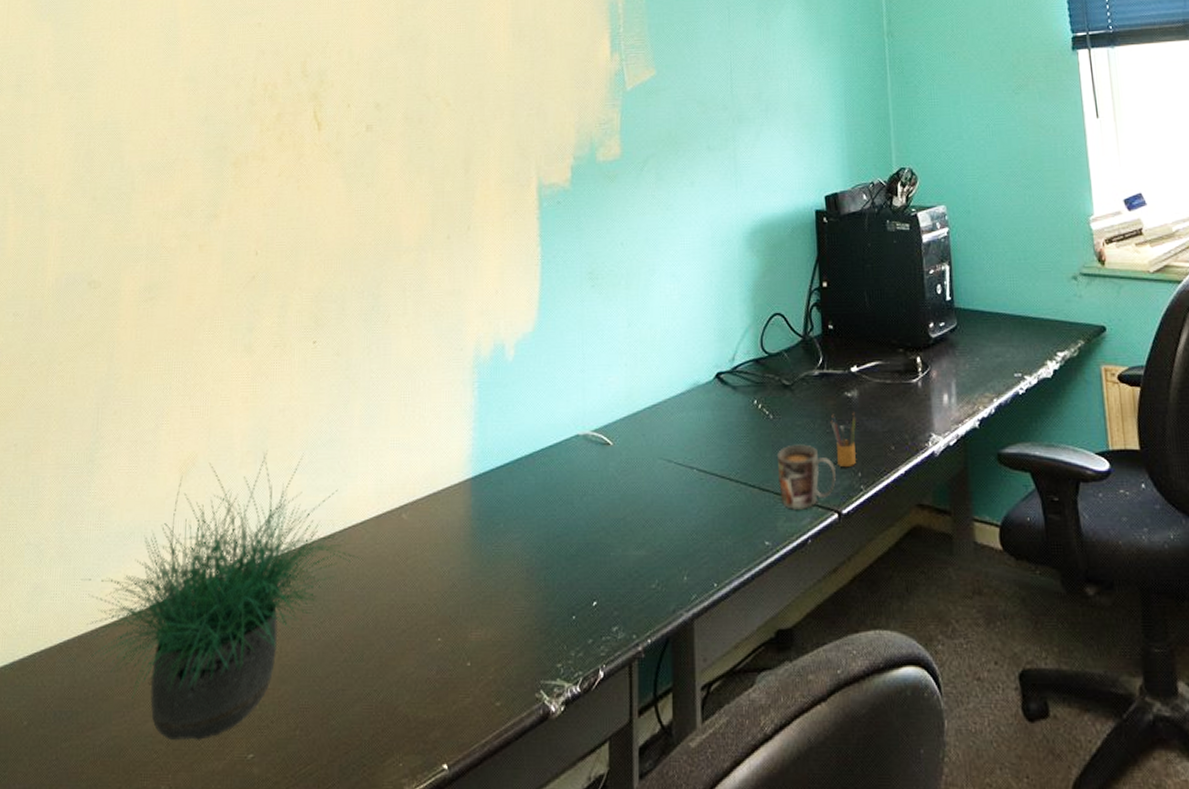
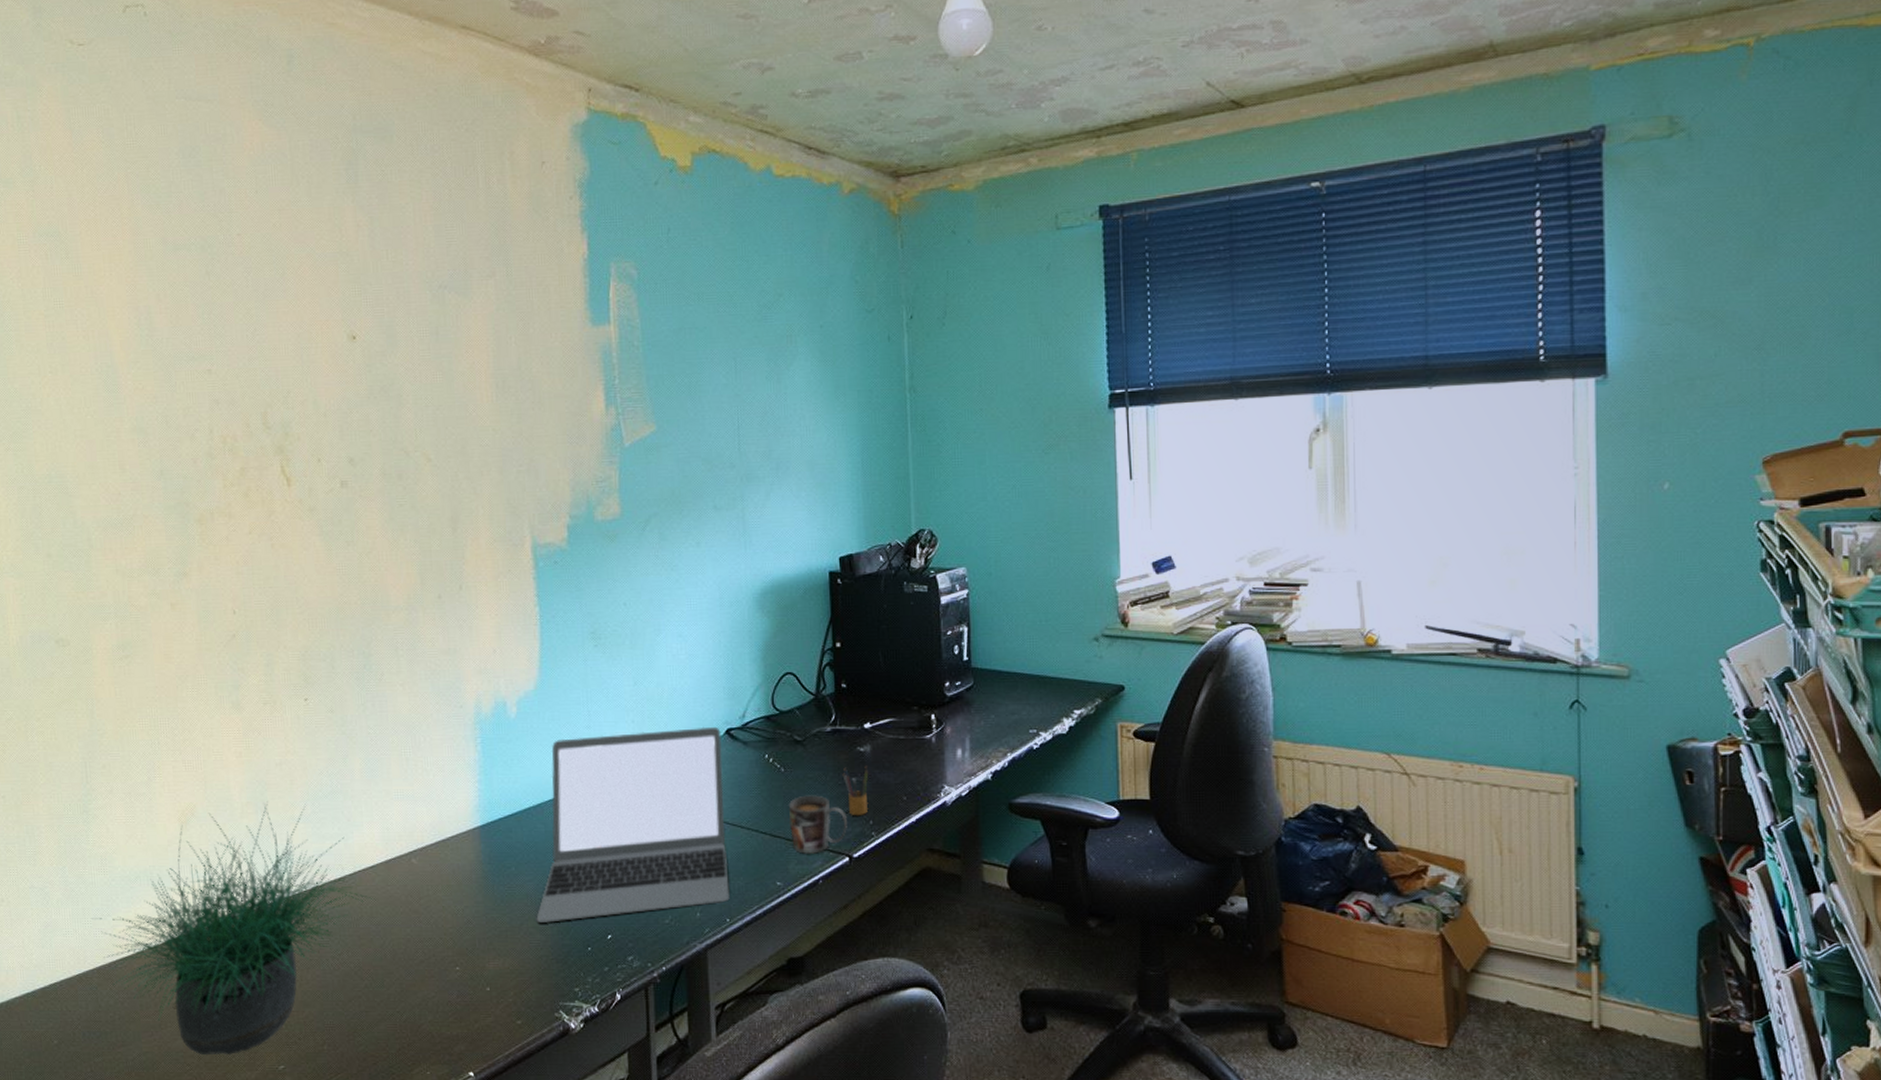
laptop: none [522,370,718,587] -> present [536,726,730,923]

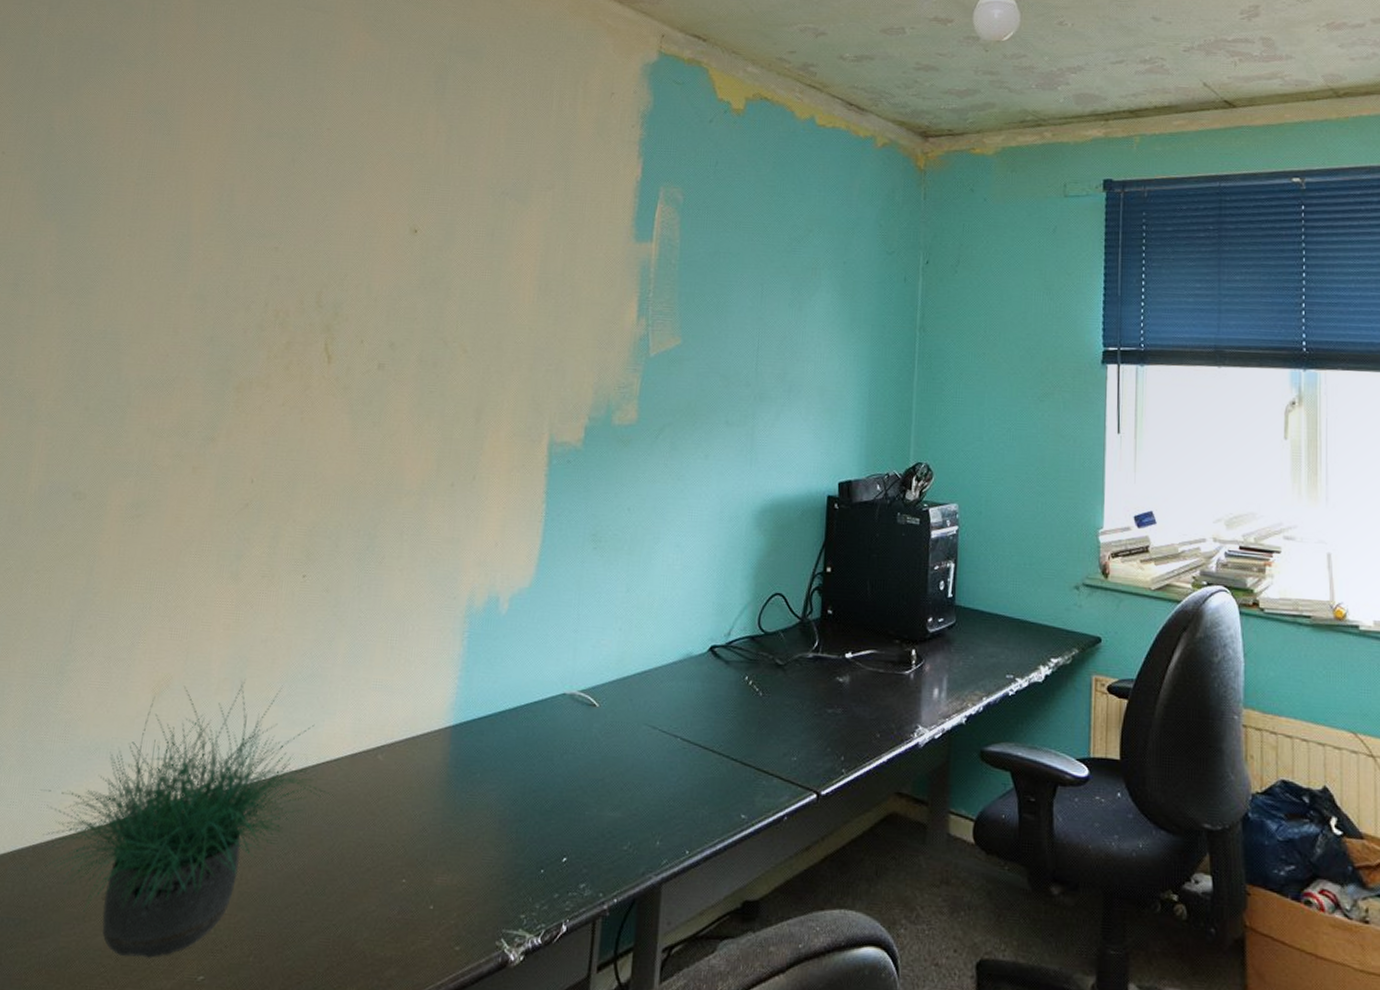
laptop: present [536,726,730,923] -> none [493,640,705,838]
mug: present [788,795,847,854] -> none [760,723,819,787]
pencil box: present [842,764,869,816] -> none [819,696,845,751]

